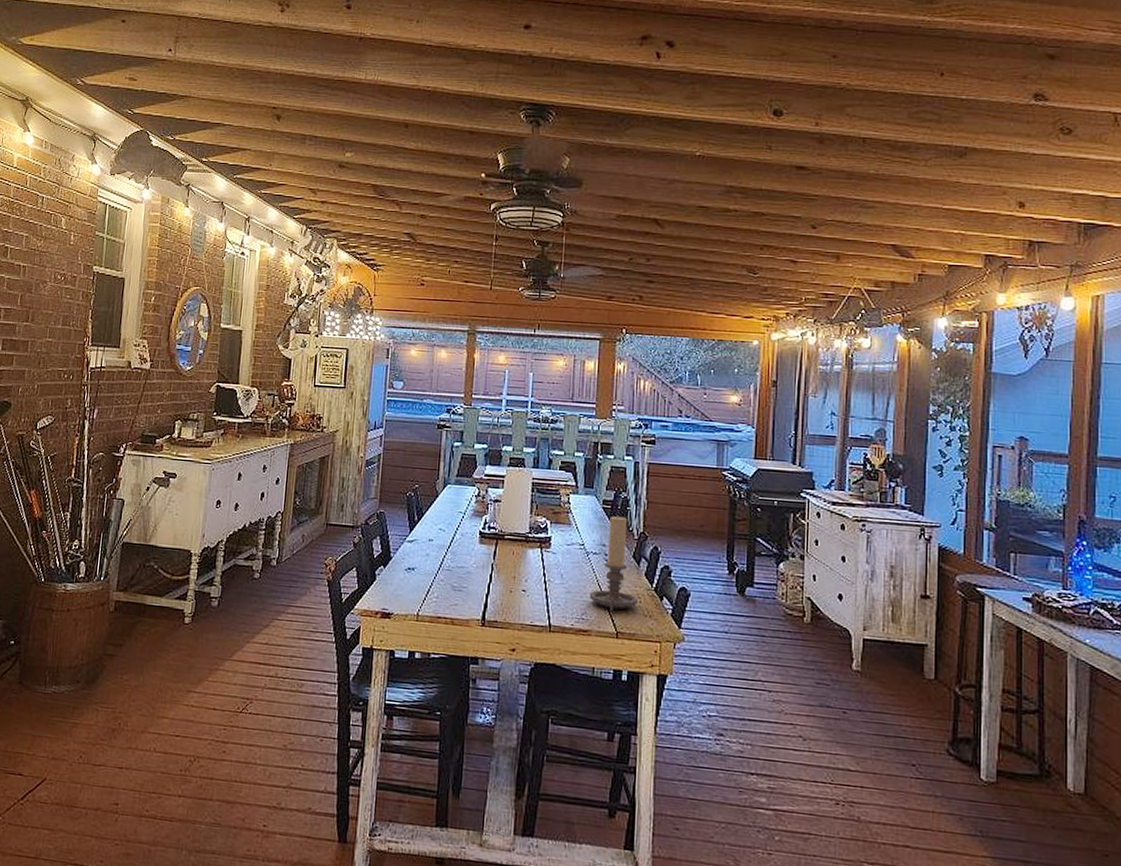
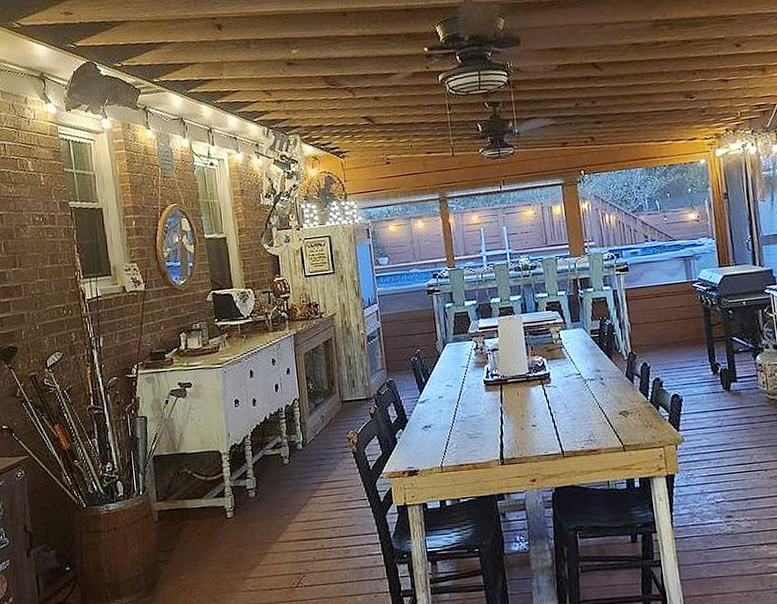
candle holder: present [589,515,639,611] -> none [593,341,638,428]

